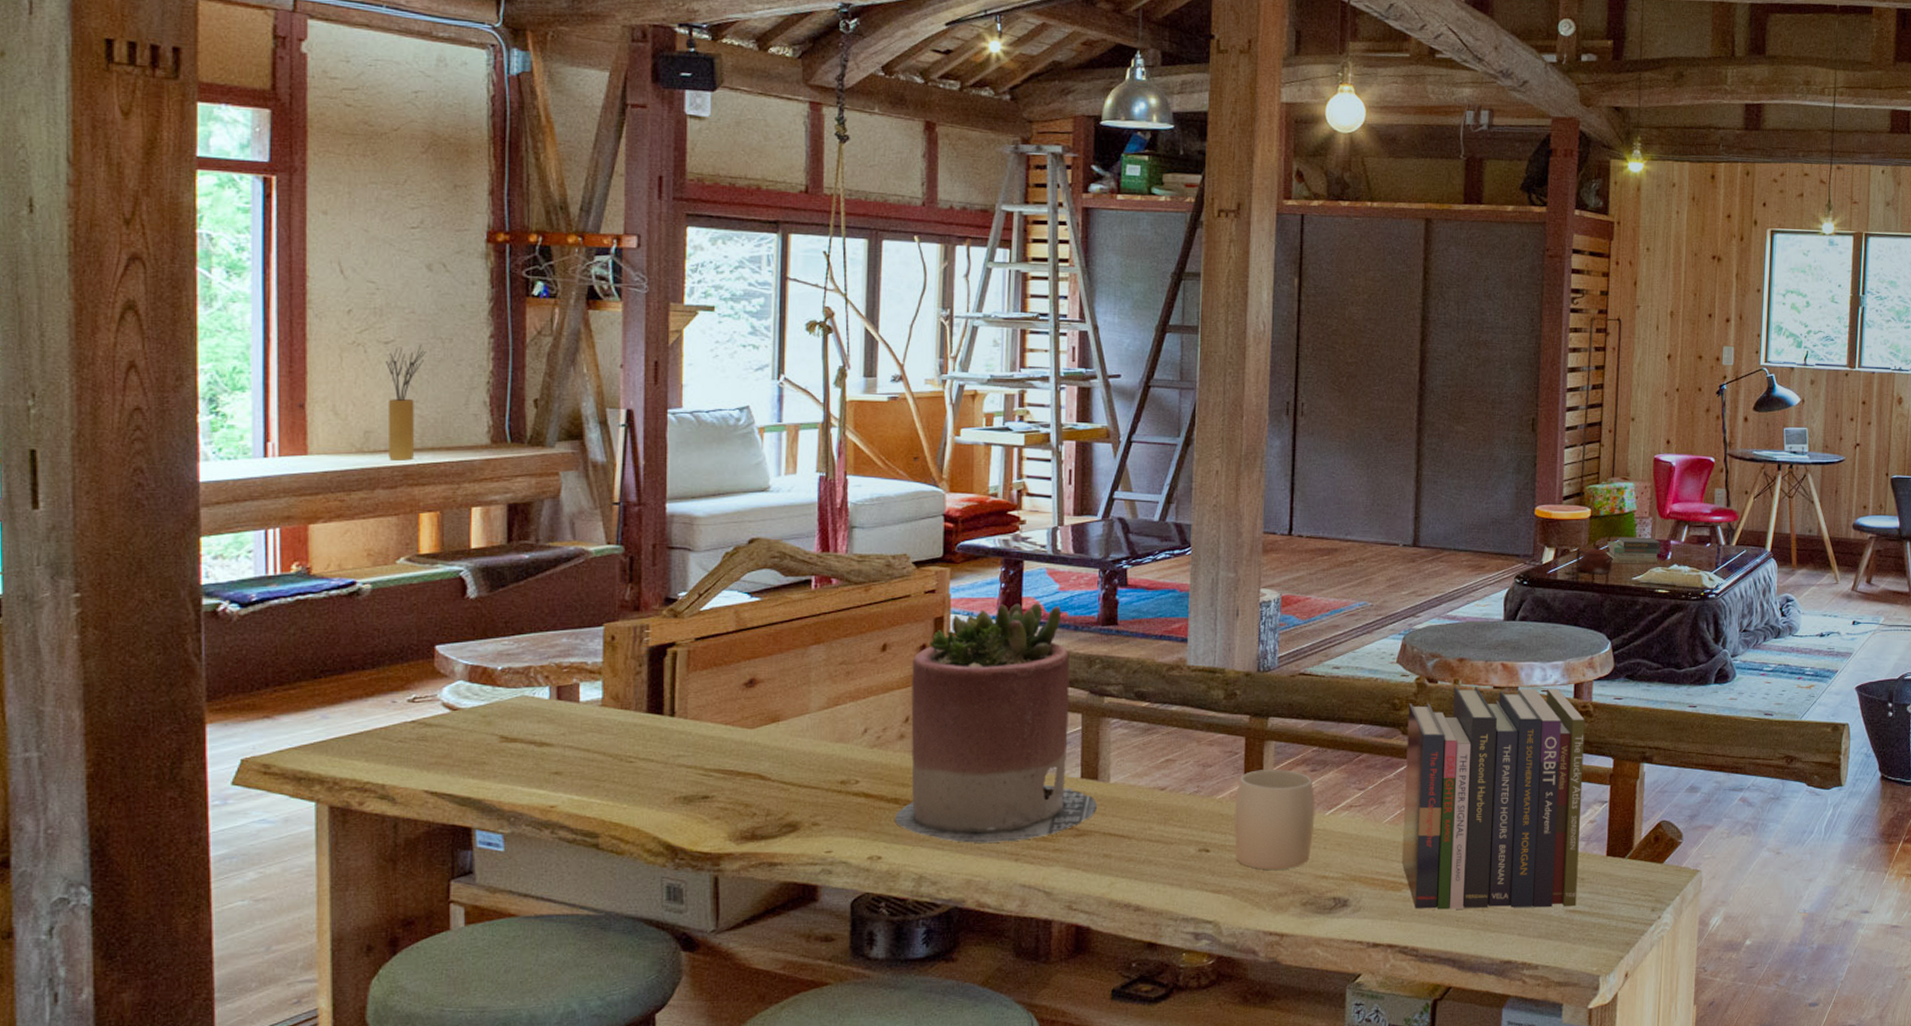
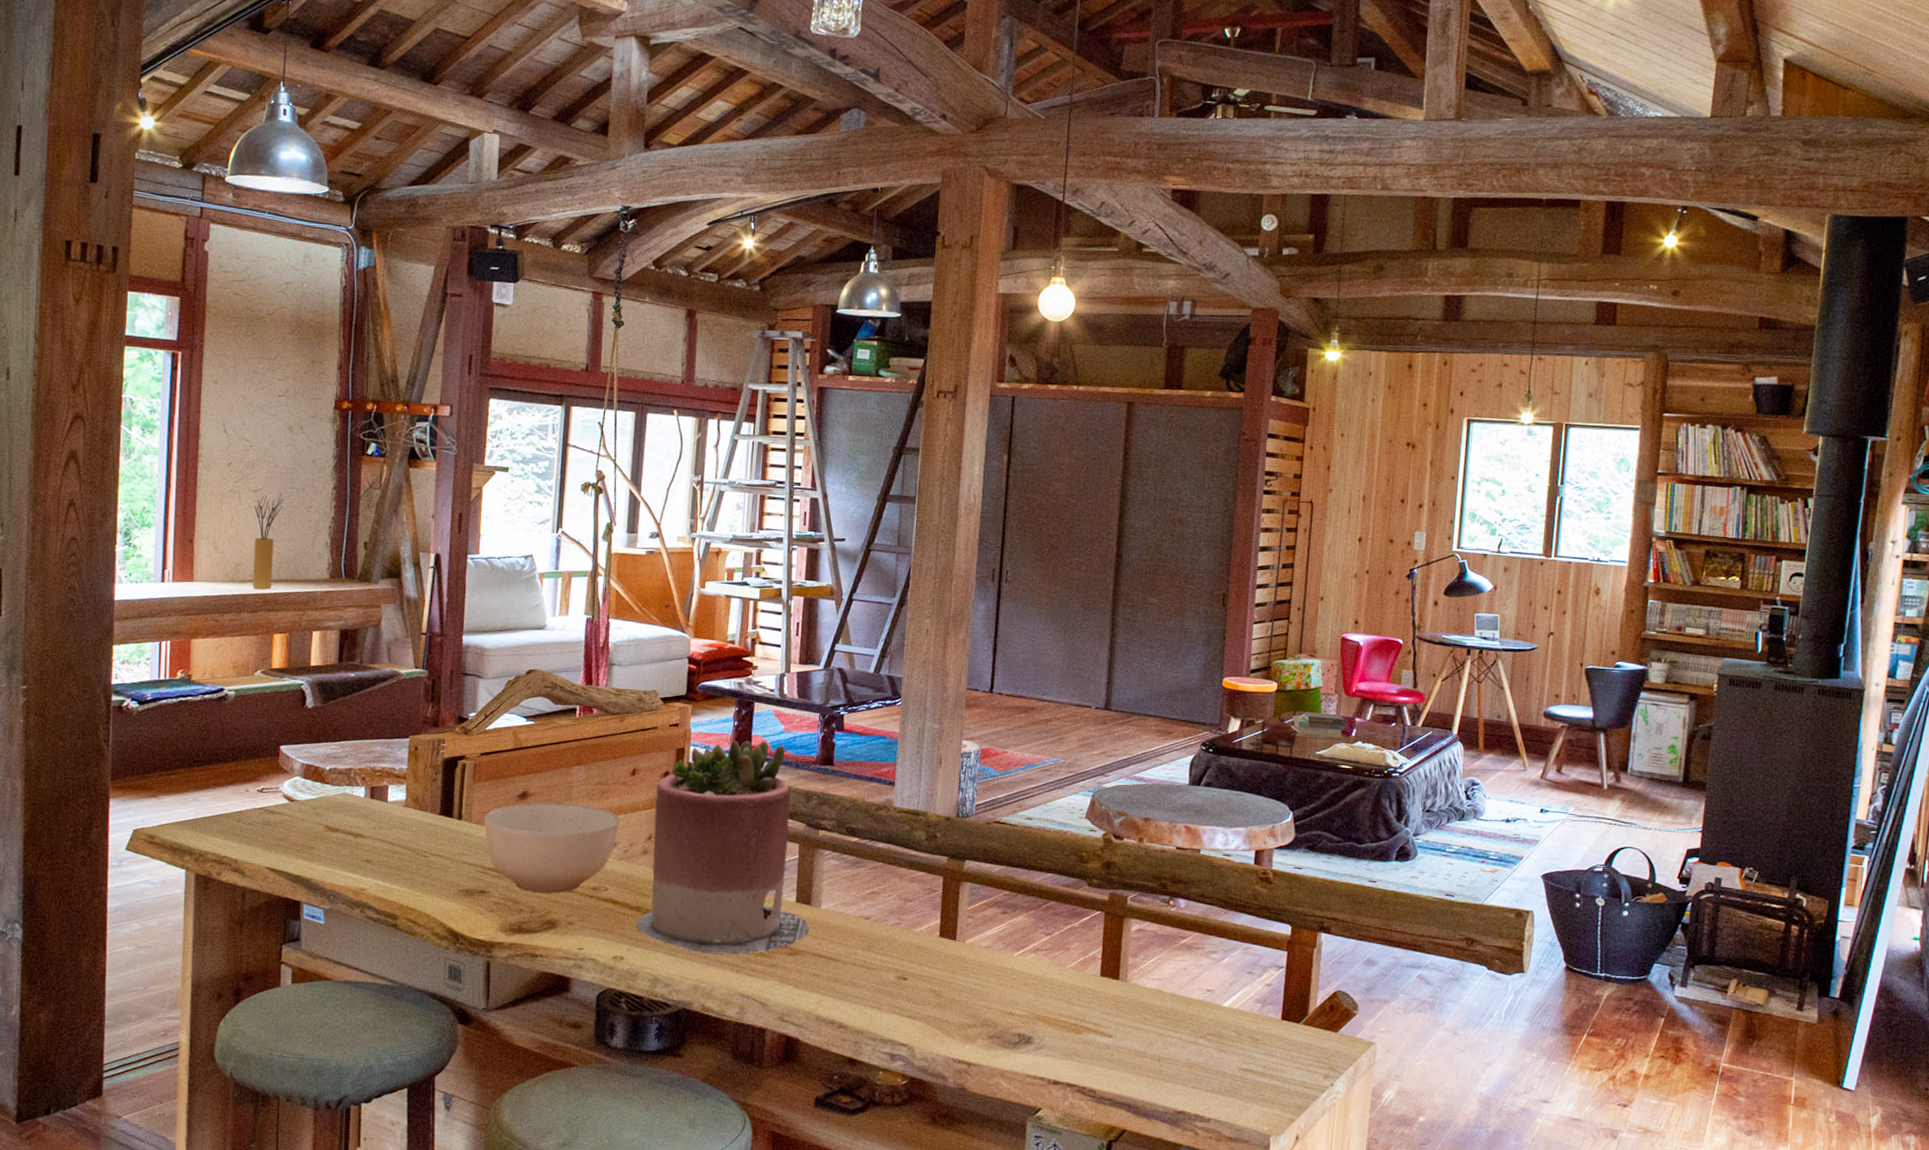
bowl: none [704,689,870,793] -> present [484,802,620,894]
mug: present [1234,770,1316,870] -> none [930,908,1005,1003]
books: present [1401,686,1585,910] -> none [1083,844,1265,1066]

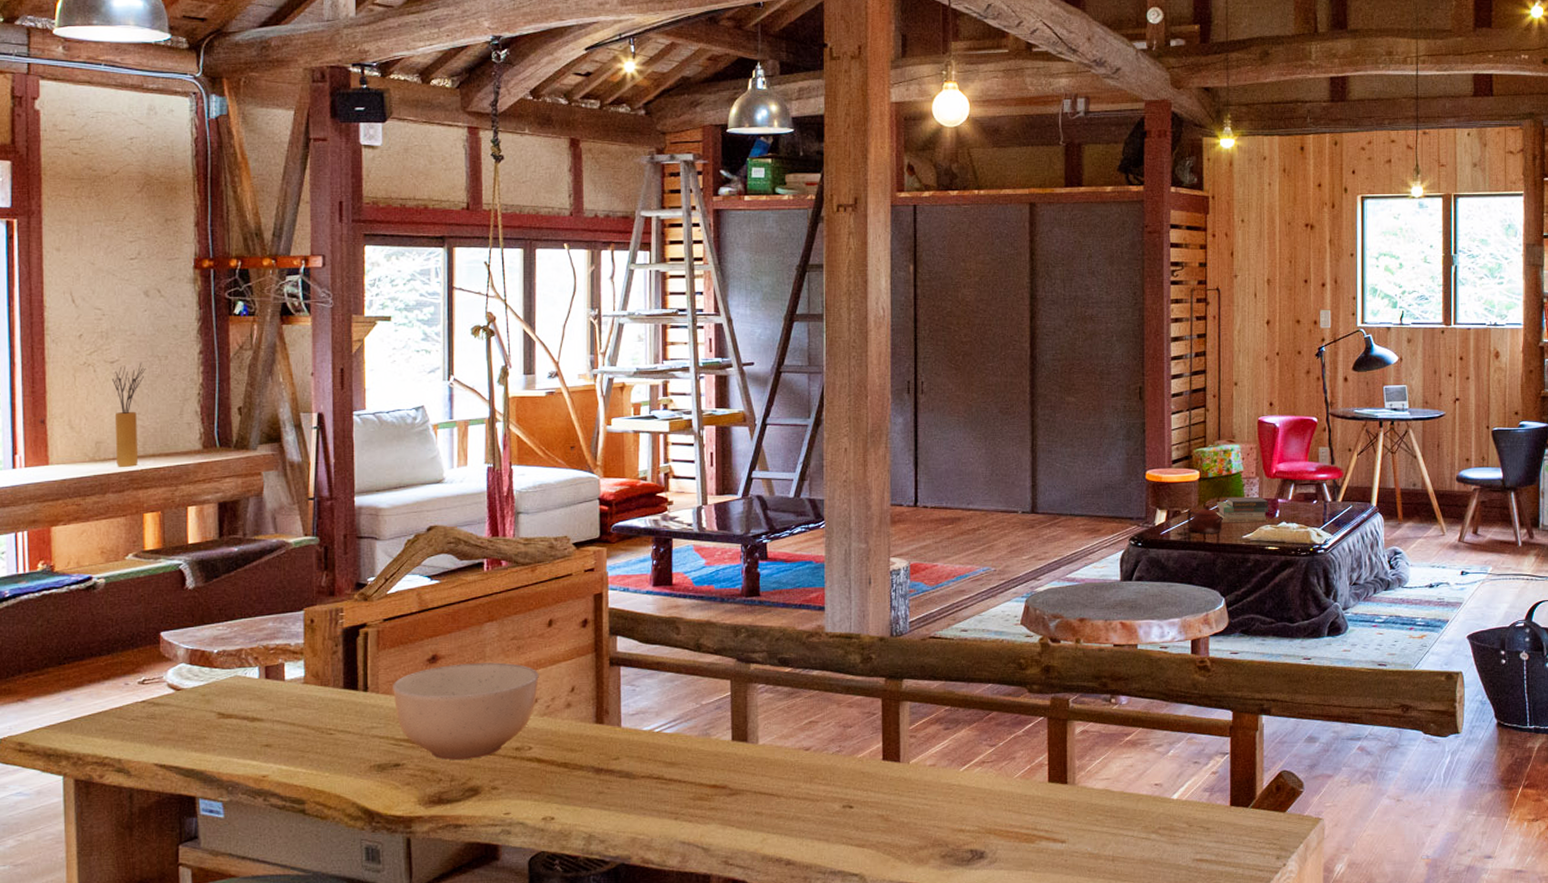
succulent planter: present [636,740,809,955] -> none [565,578,747,804]

